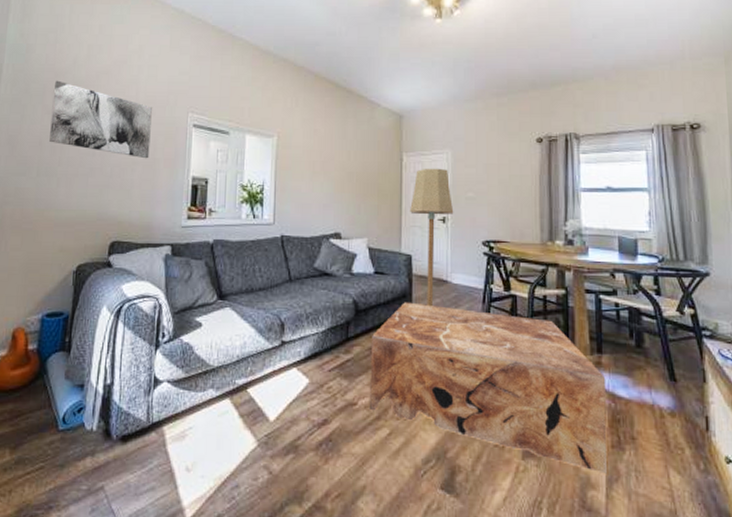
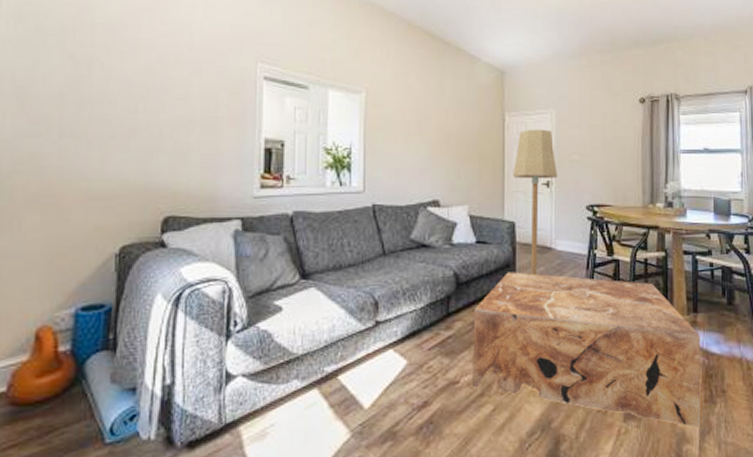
wall art: present [49,80,153,159] -> none [74,17,212,117]

